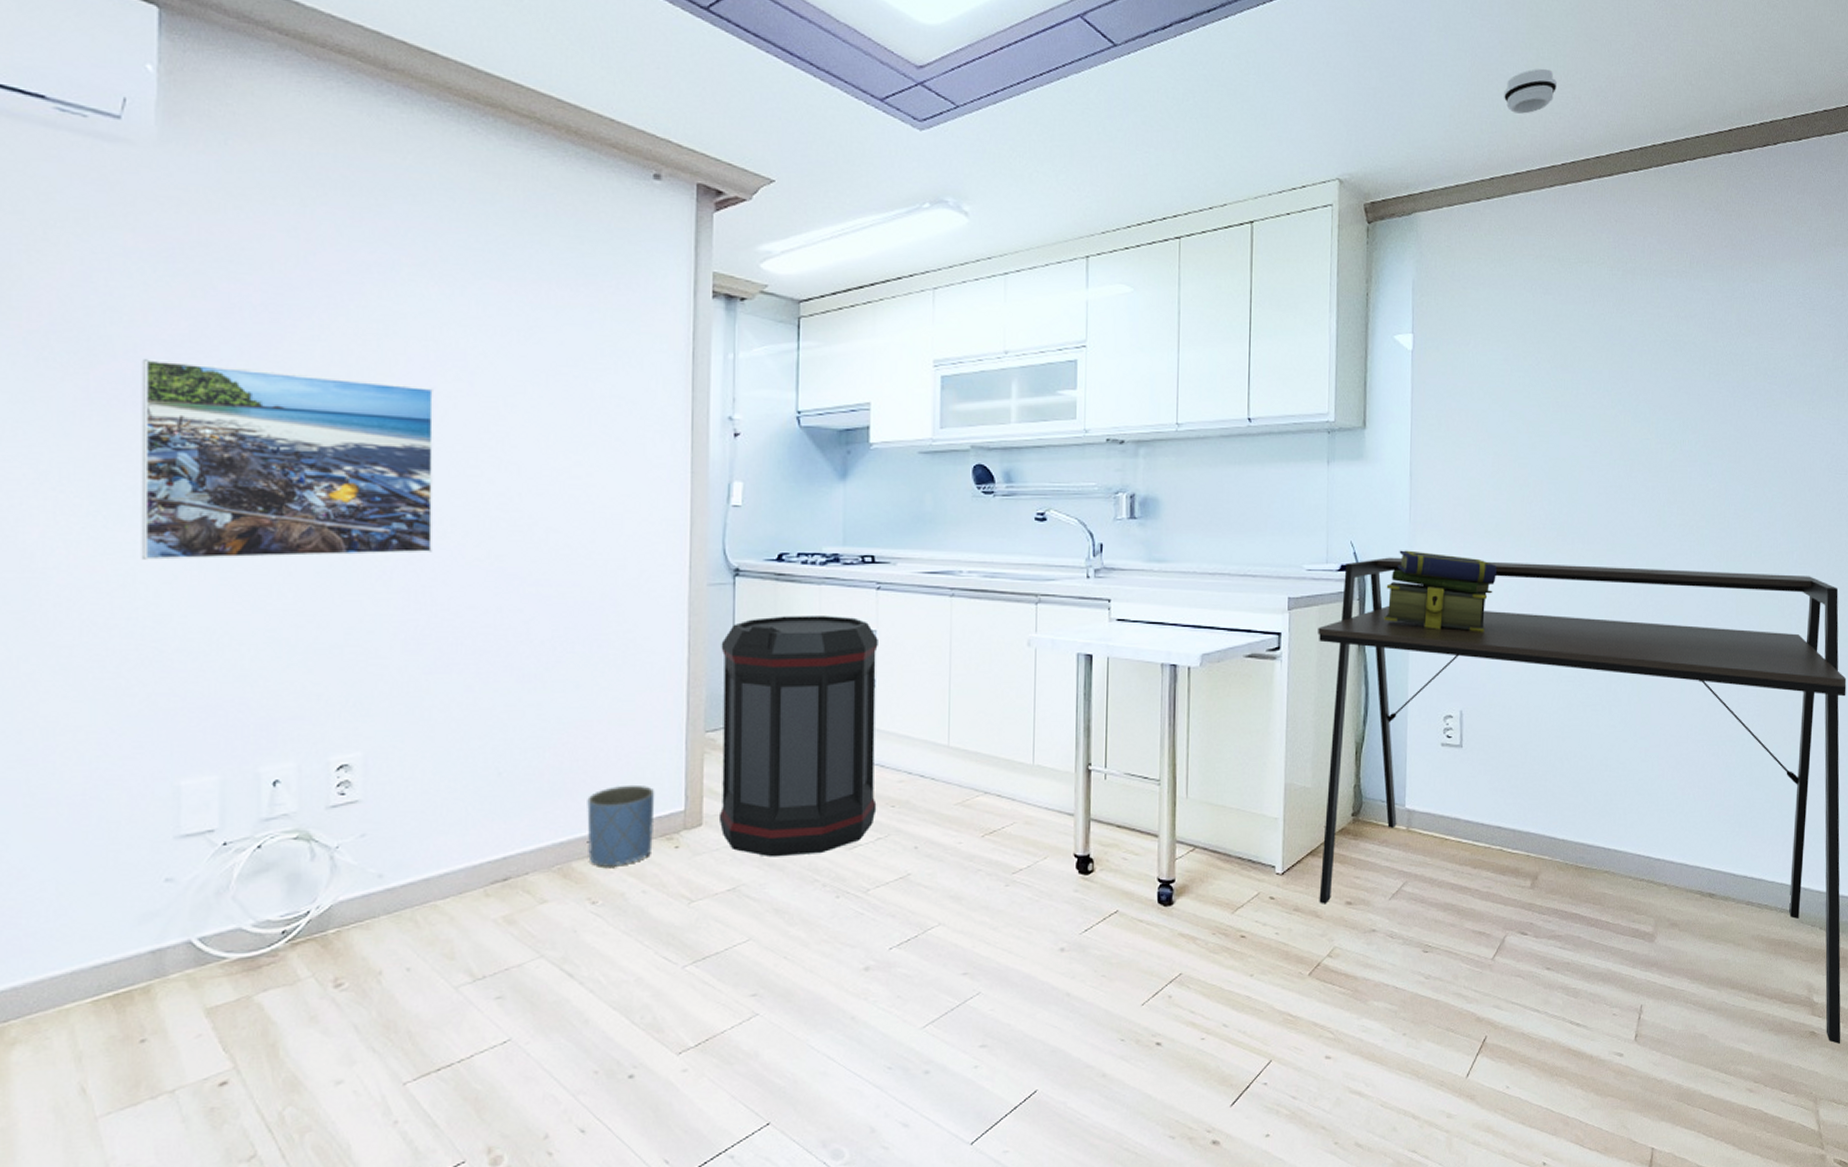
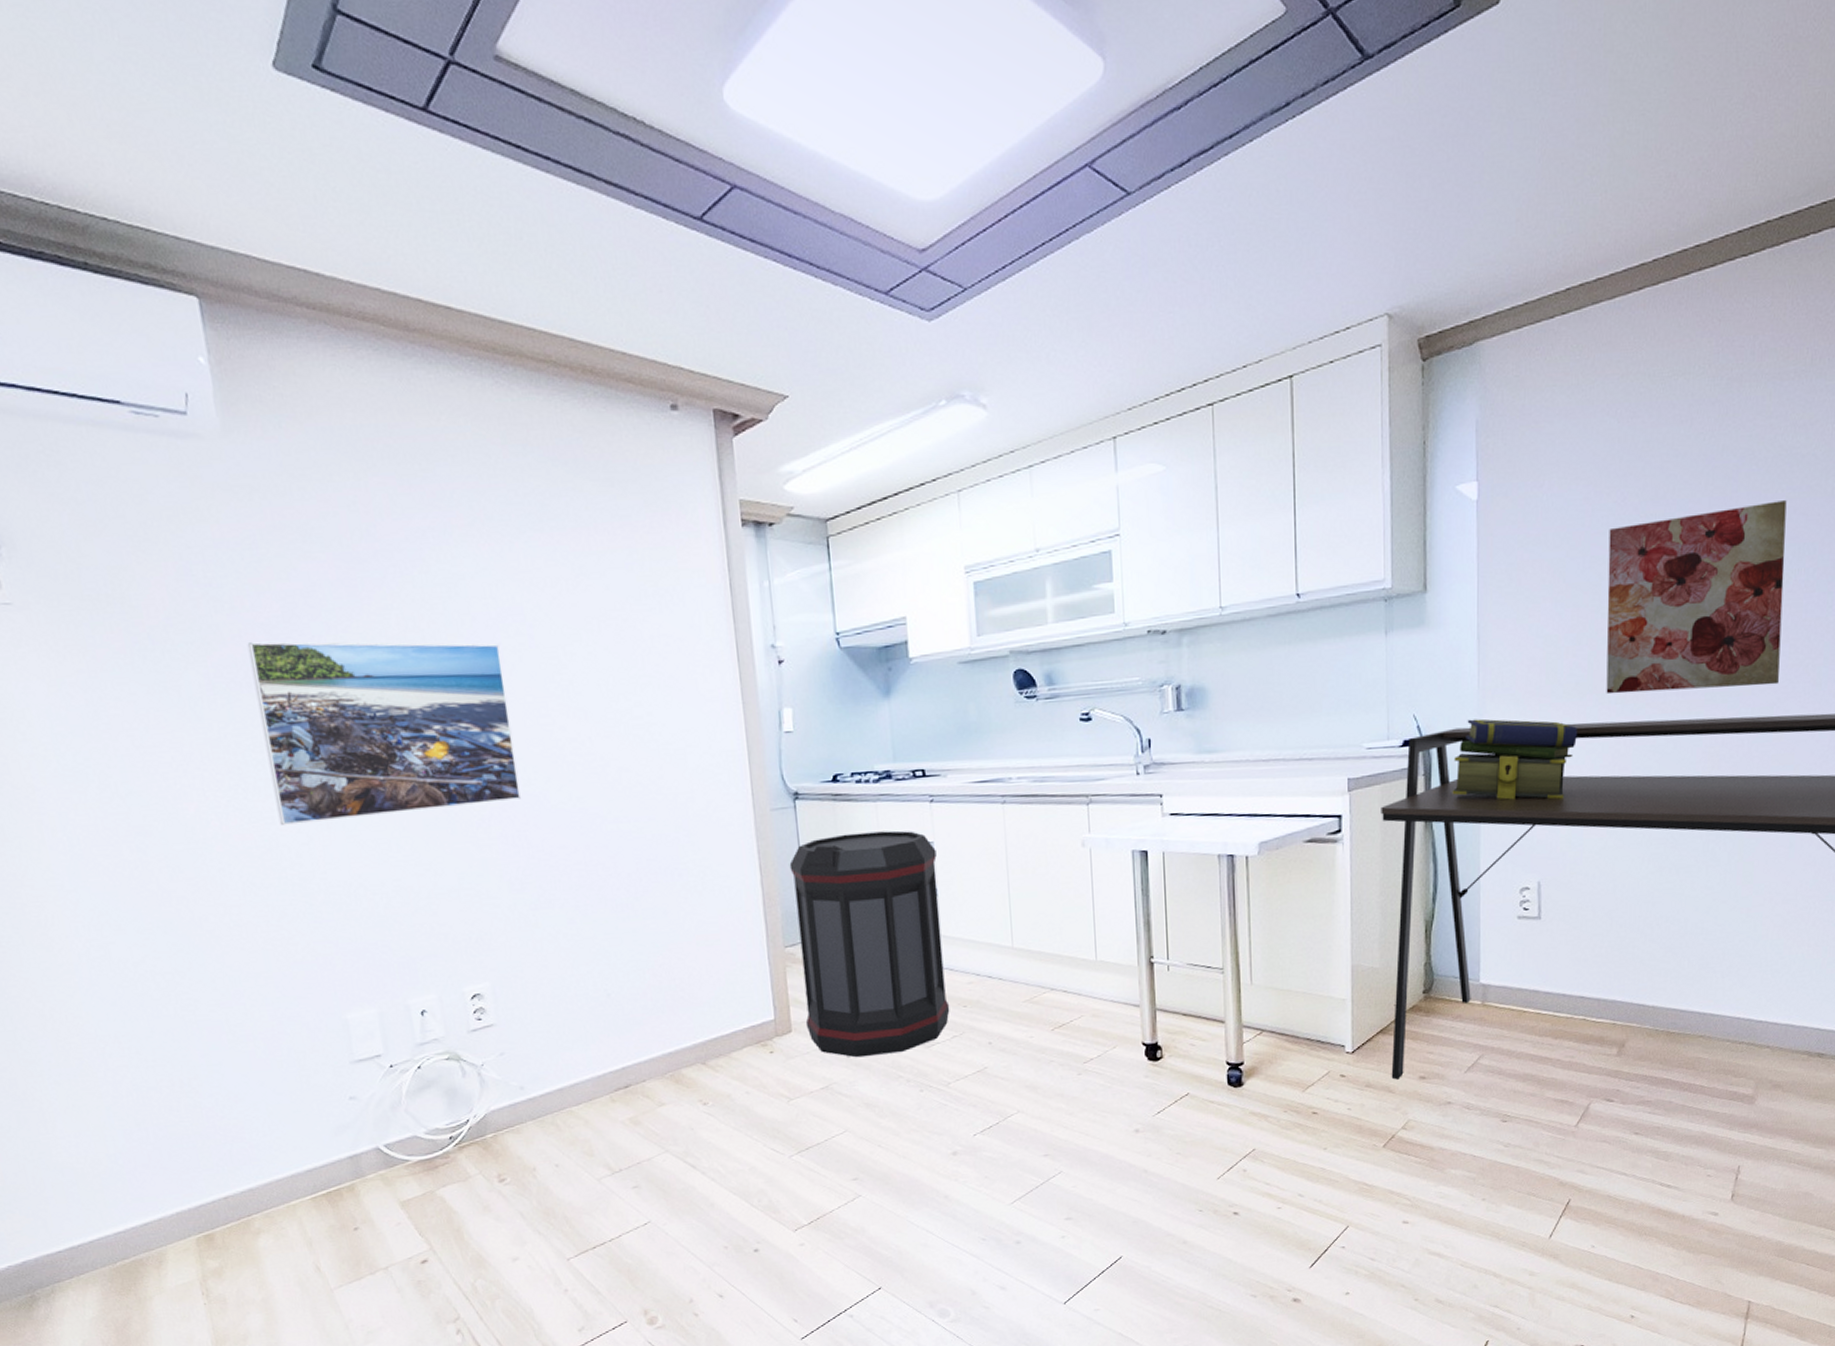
planter: present [587,784,655,869] -> none [687,998,750,1074]
smoke detector: present [1504,68,1557,114] -> none [1582,145,1647,206]
wall art: none [1522,379,1673,541] -> present [1606,500,1787,695]

